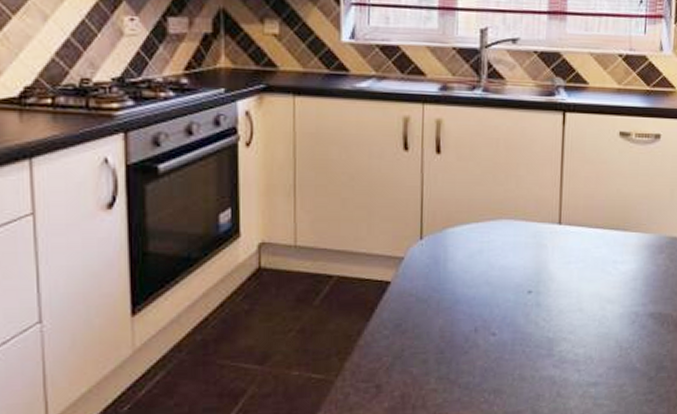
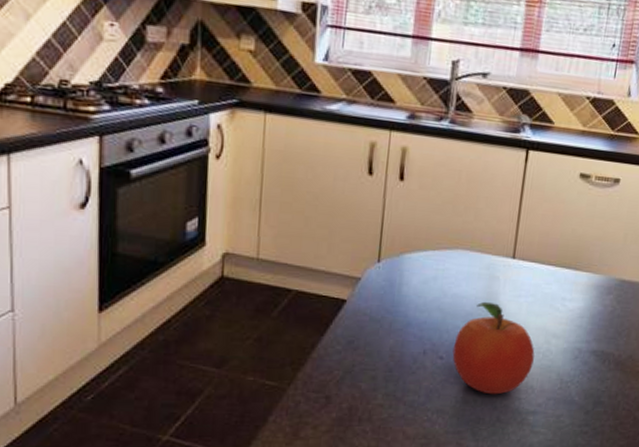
fruit: none [505,271,590,369] -> present [452,301,535,395]

